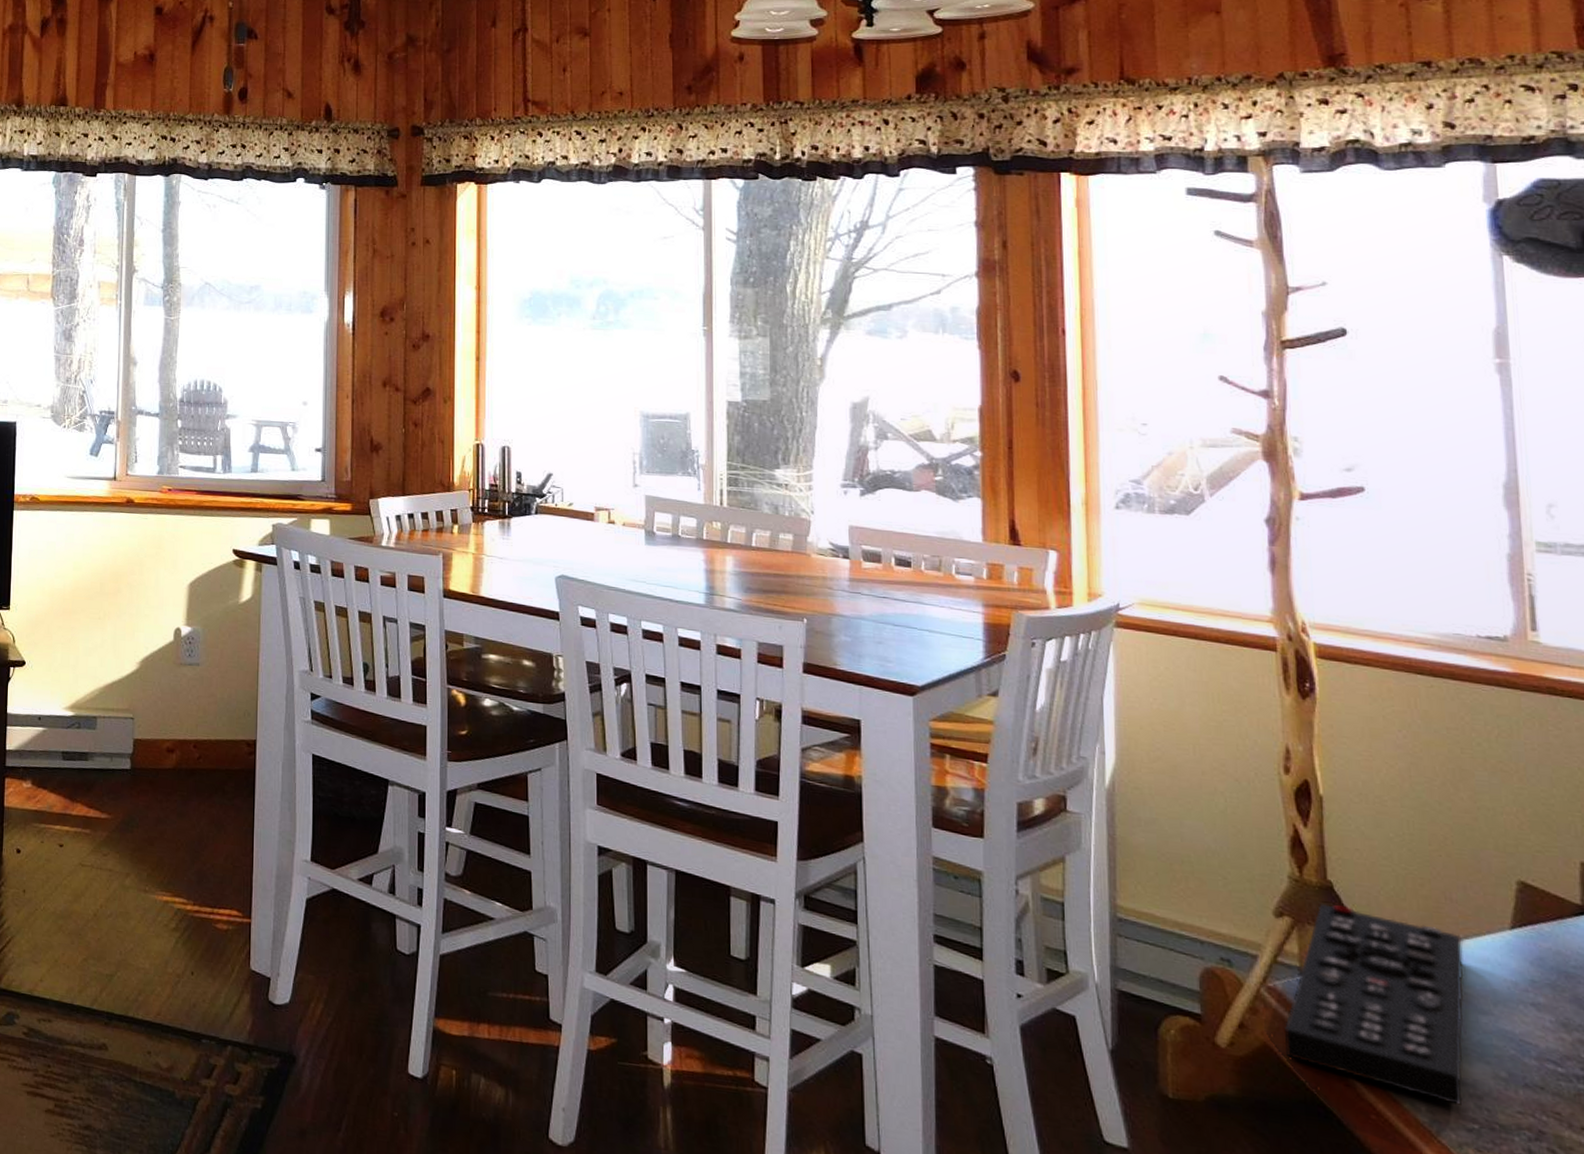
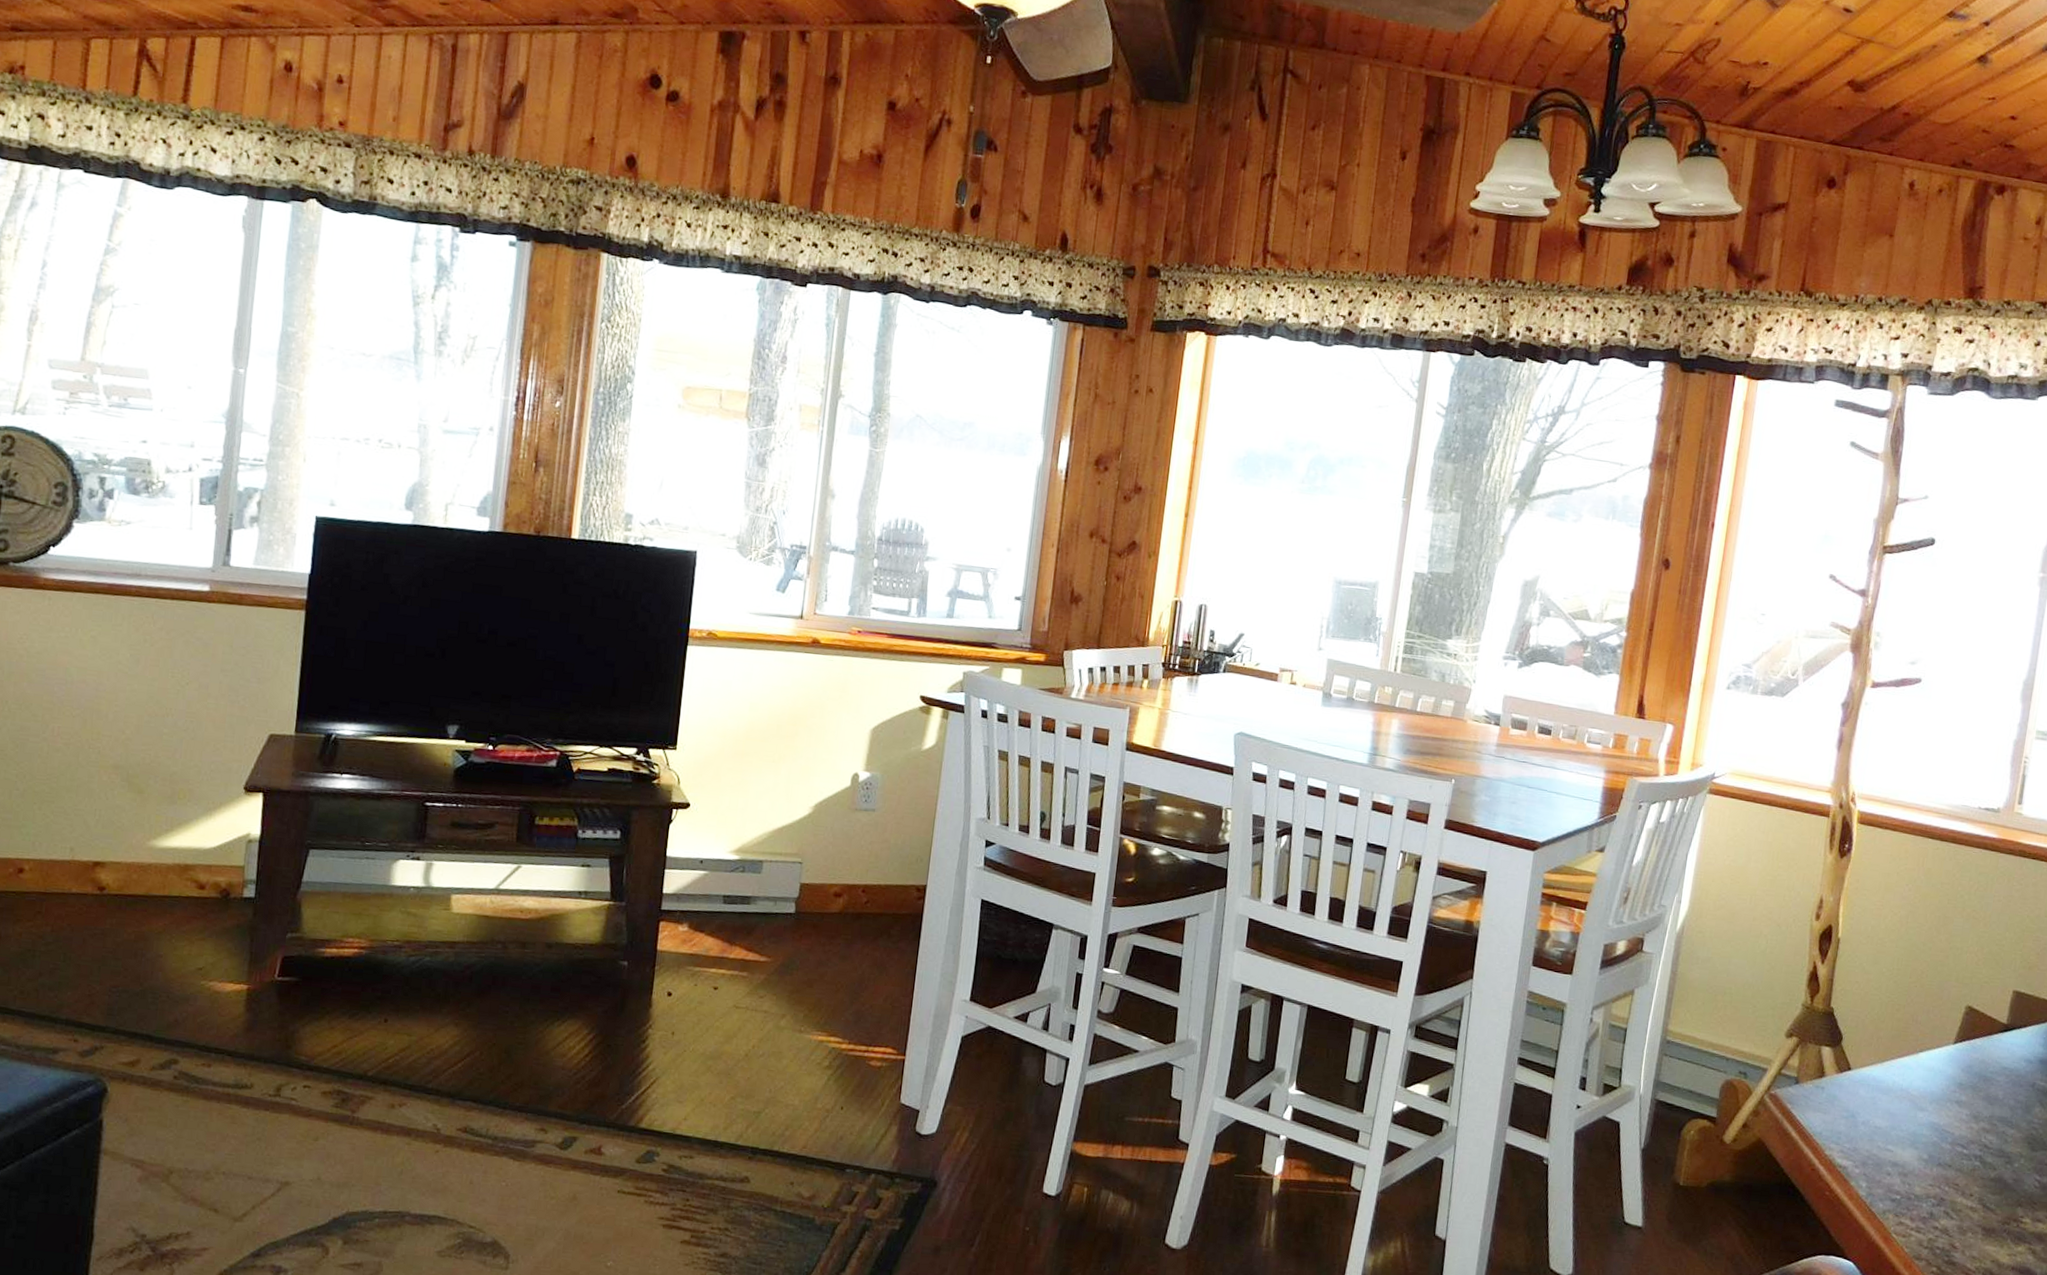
remote control: present [1284,904,1464,1105] -> none [1774,1026,1918,1181]

